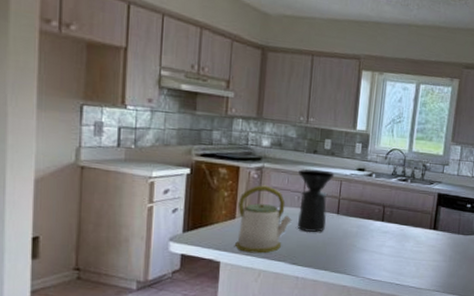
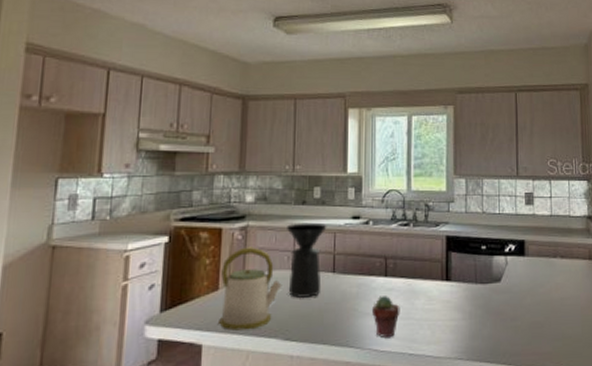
potted succulent: none [368,237,392,271] -> present [372,296,400,338]

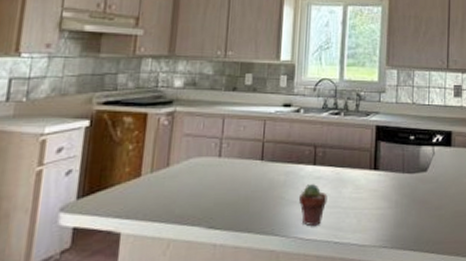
kettle: present [219,247,282,331] -> none [139,133,208,219]
coffee maker: present [287,222,327,299] -> none [214,109,257,187]

